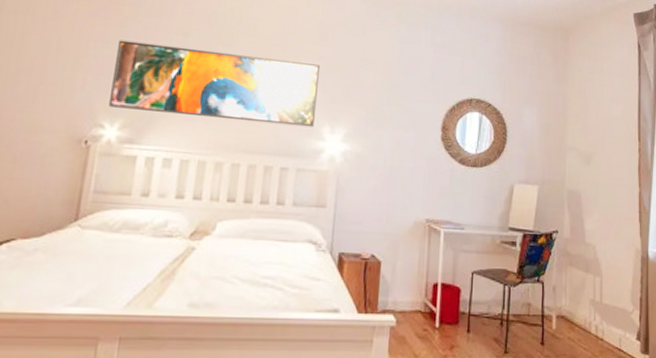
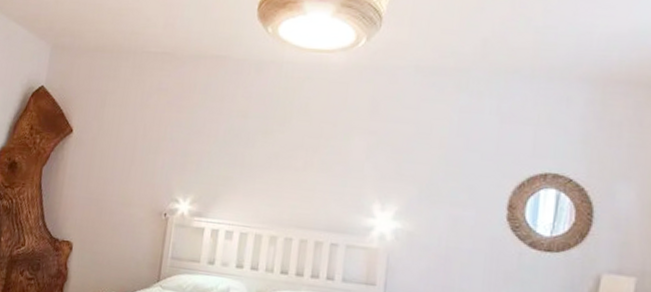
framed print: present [109,40,320,128] -> none [182,124,370,204]

